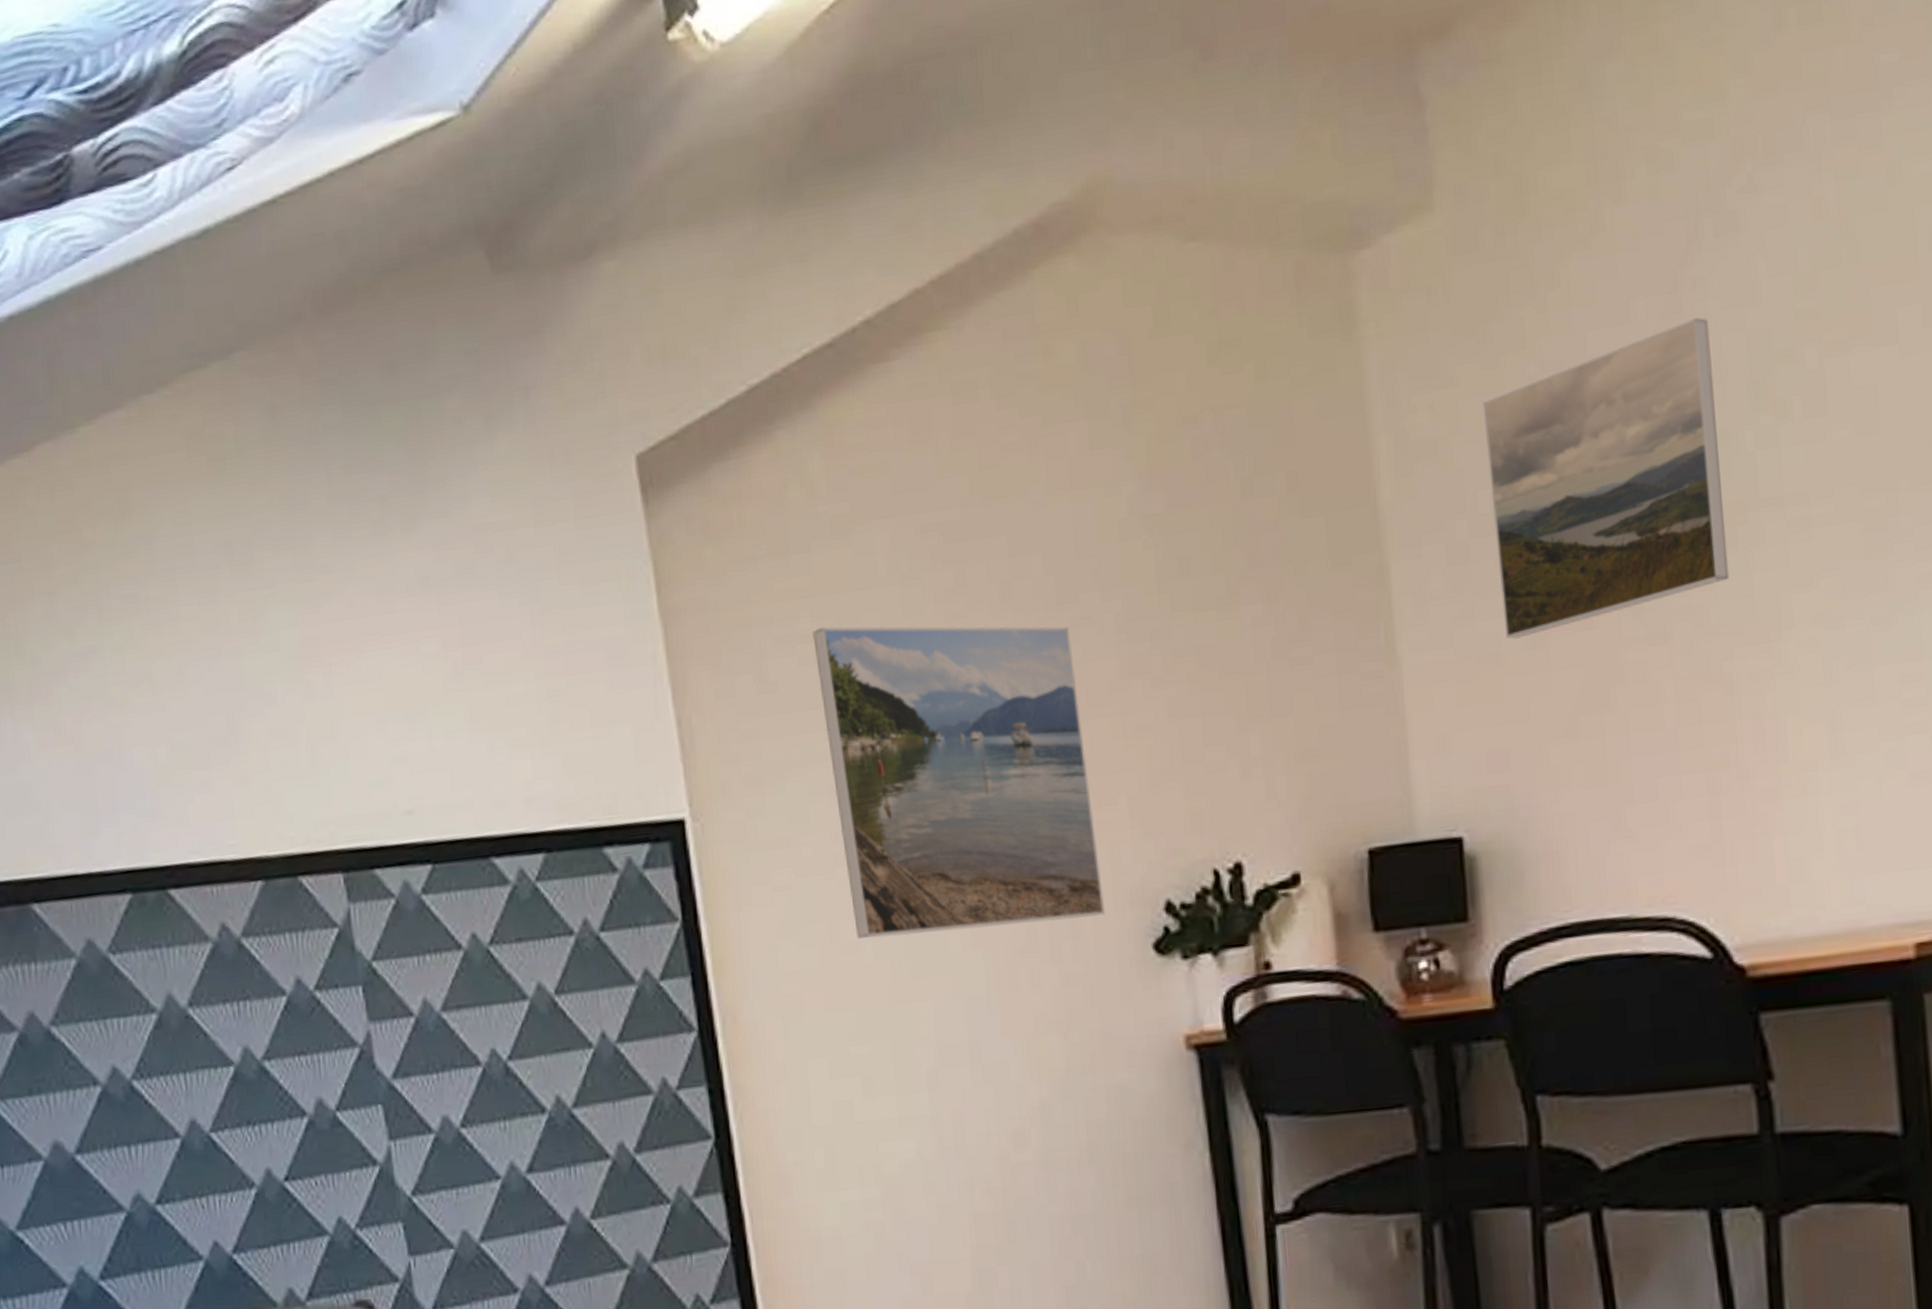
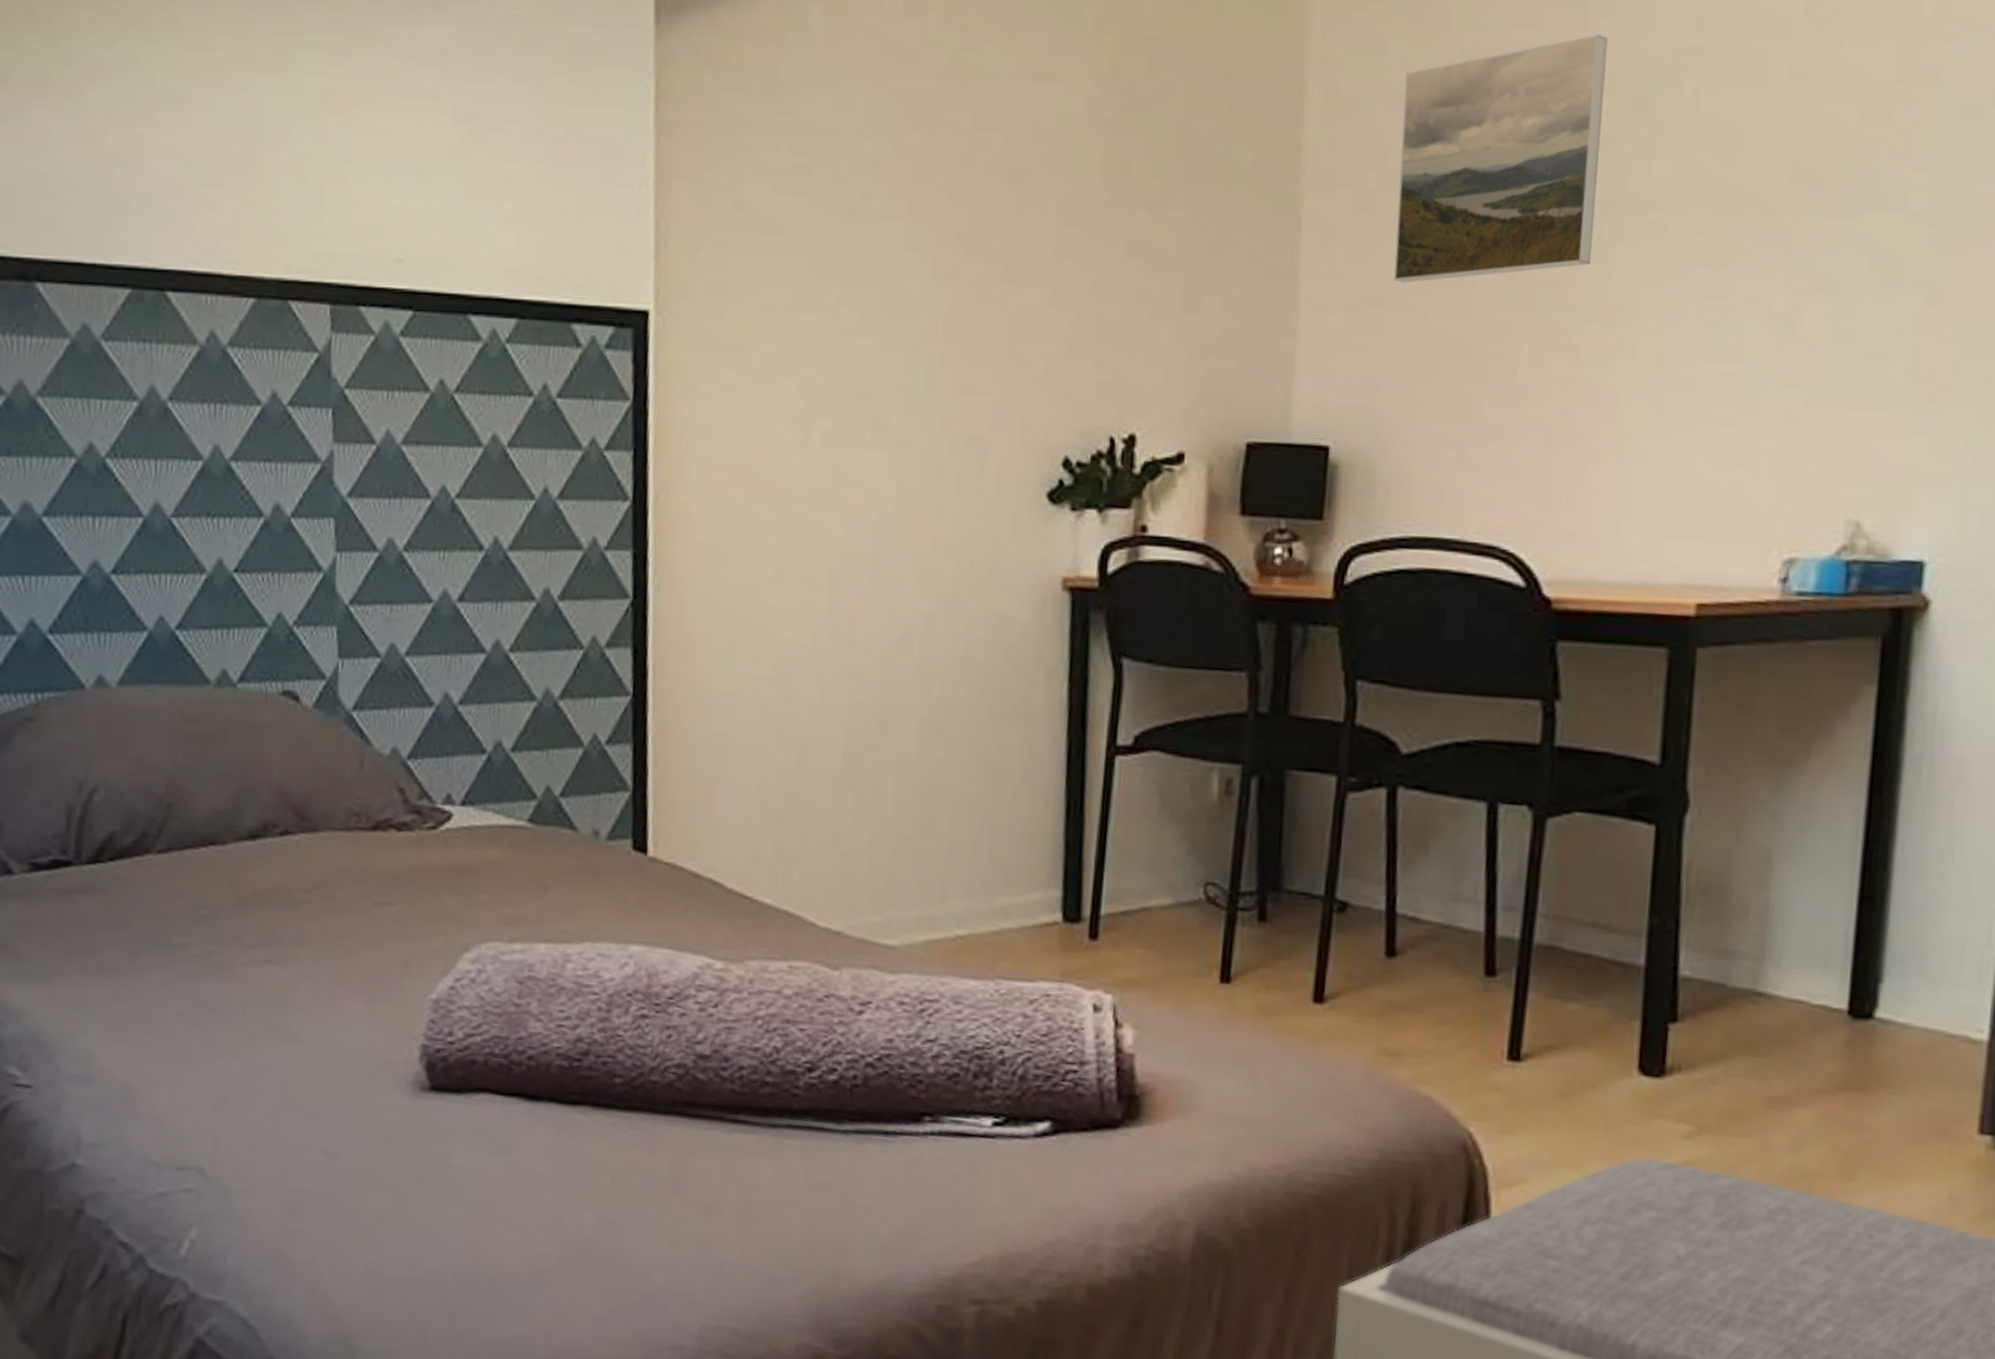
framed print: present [812,626,1106,939] -> none [787,162,1017,460]

